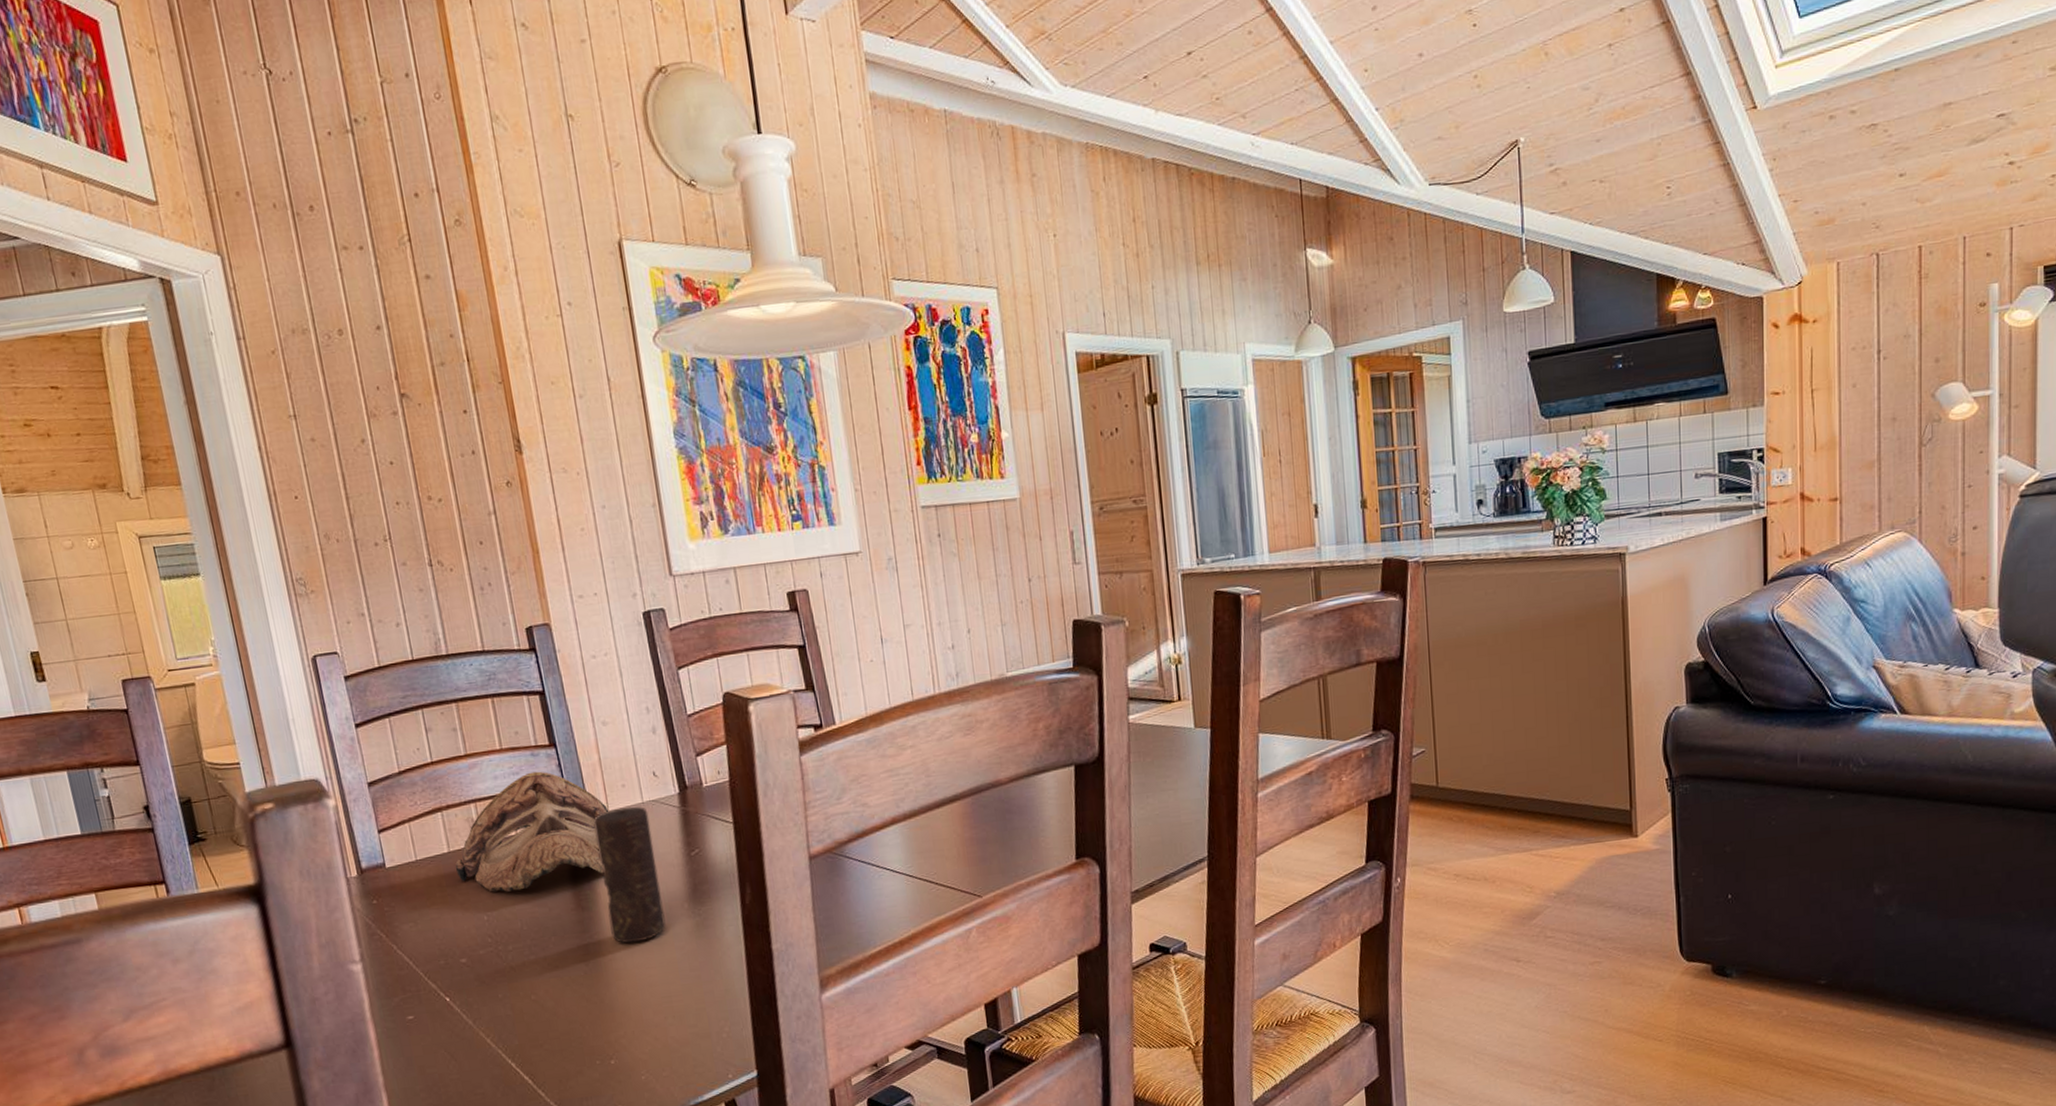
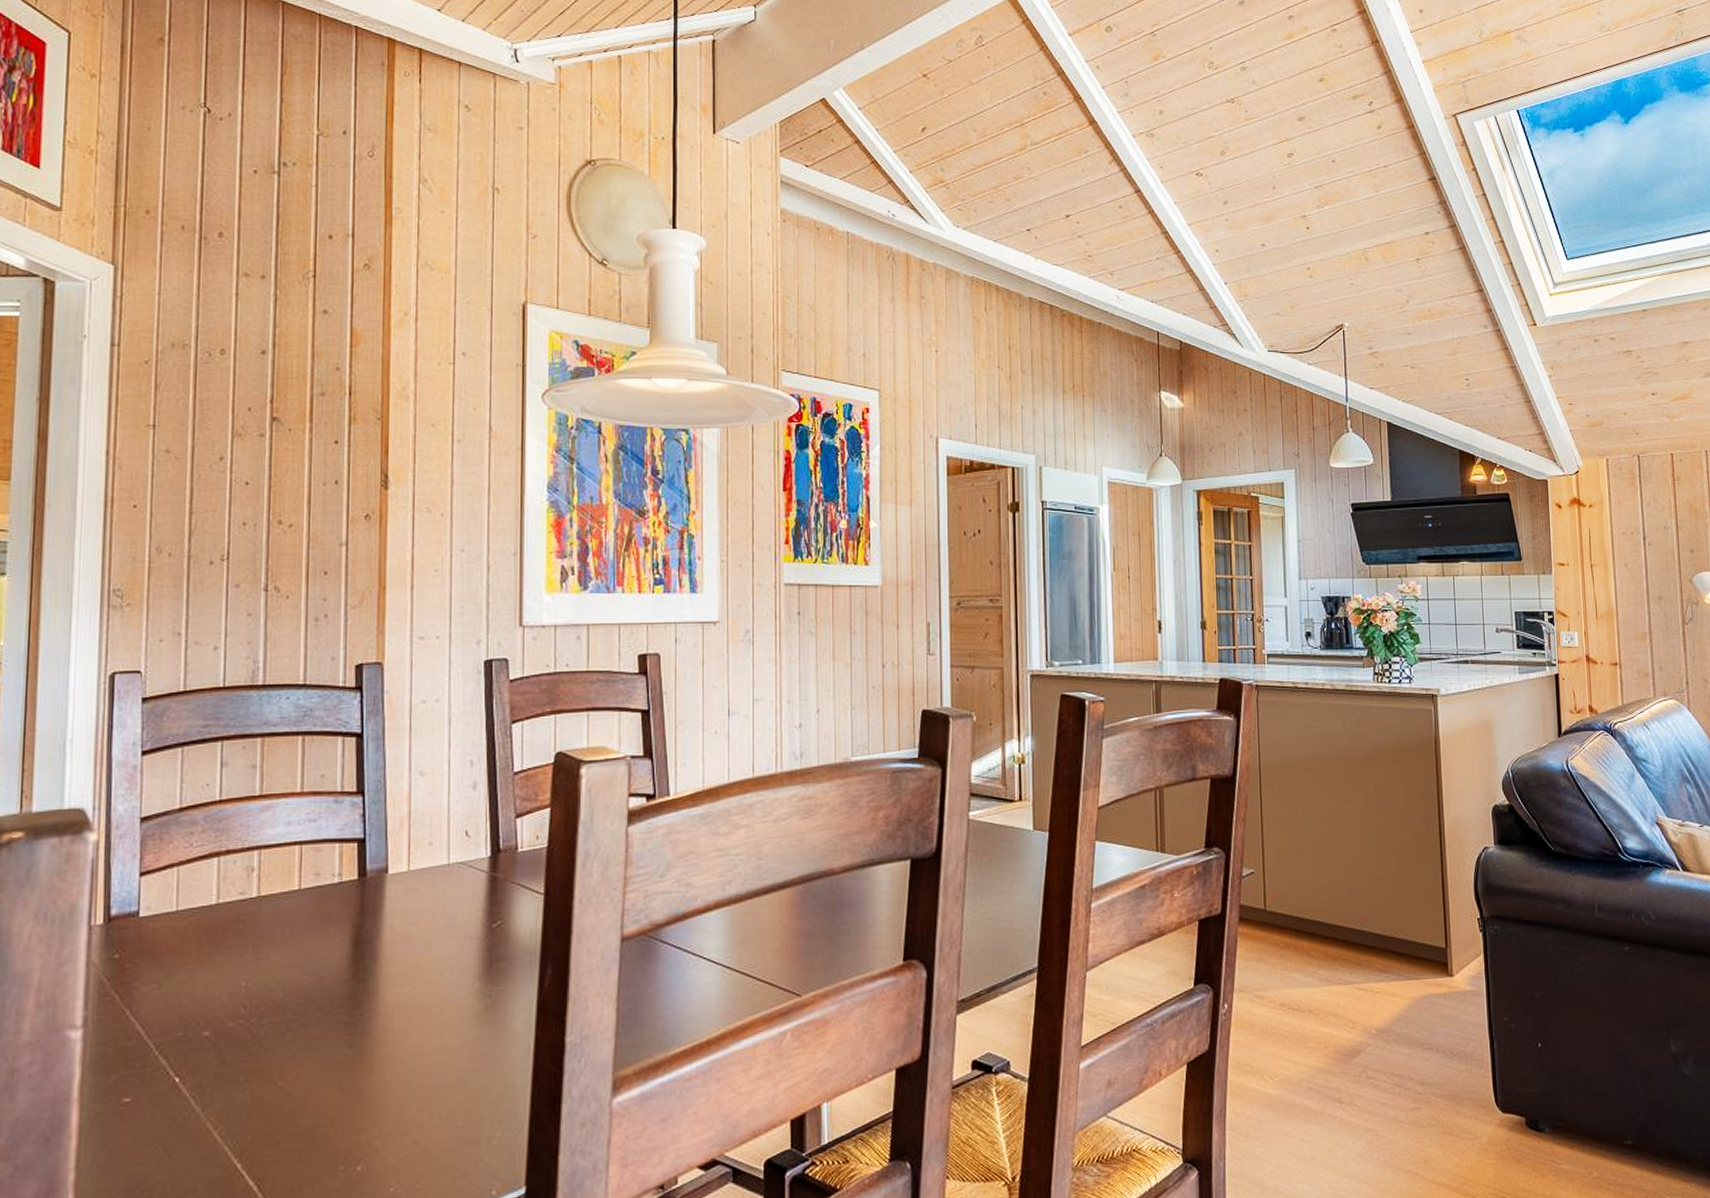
animal skull: present [455,771,609,892] -> none [220,820,410,955]
candle: present [593,806,666,944] -> none [386,867,453,1025]

